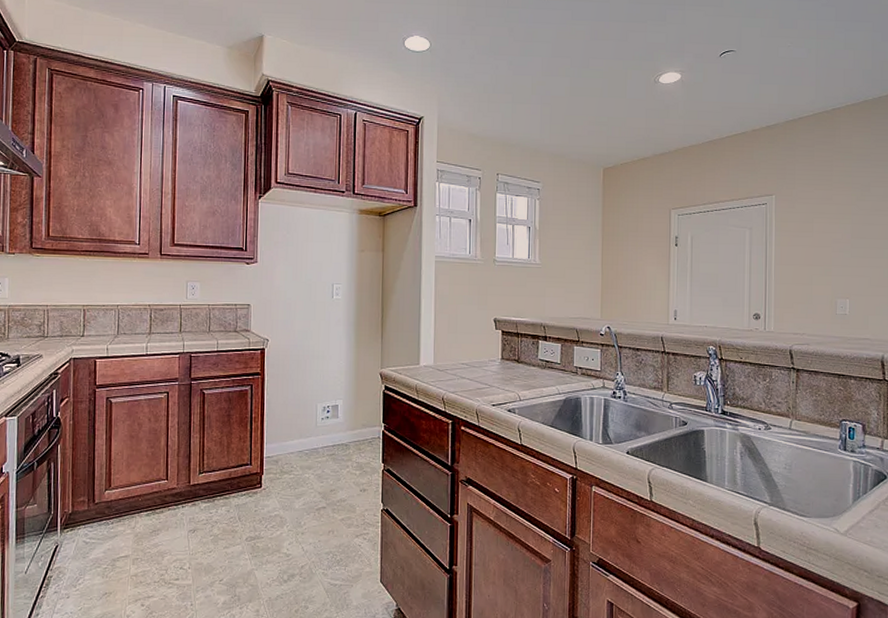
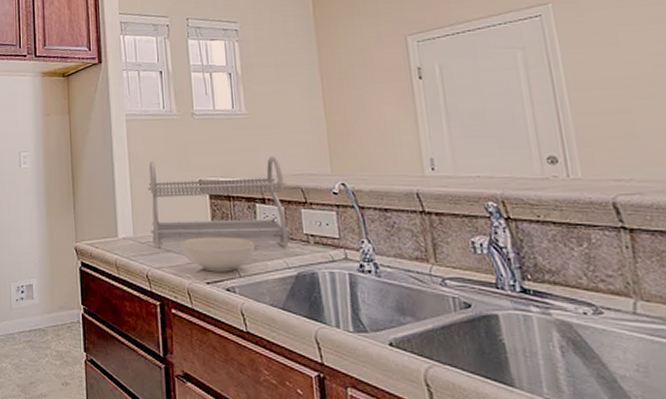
dish rack: none [449,300,565,377] -> present [147,156,290,248]
bowl: none [473,366,535,396] -> present [180,237,256,272]

